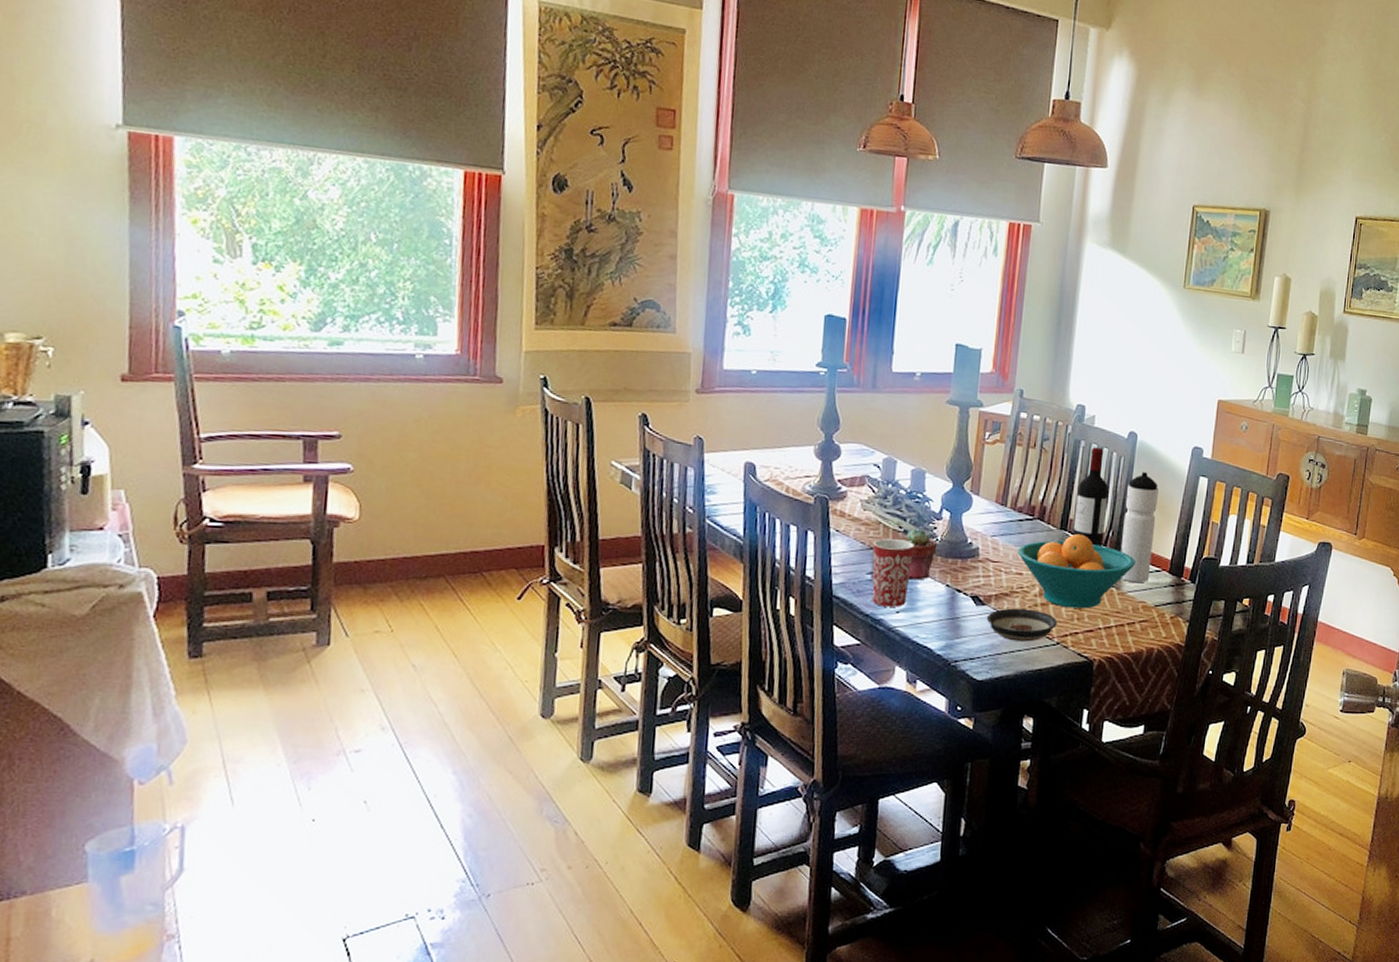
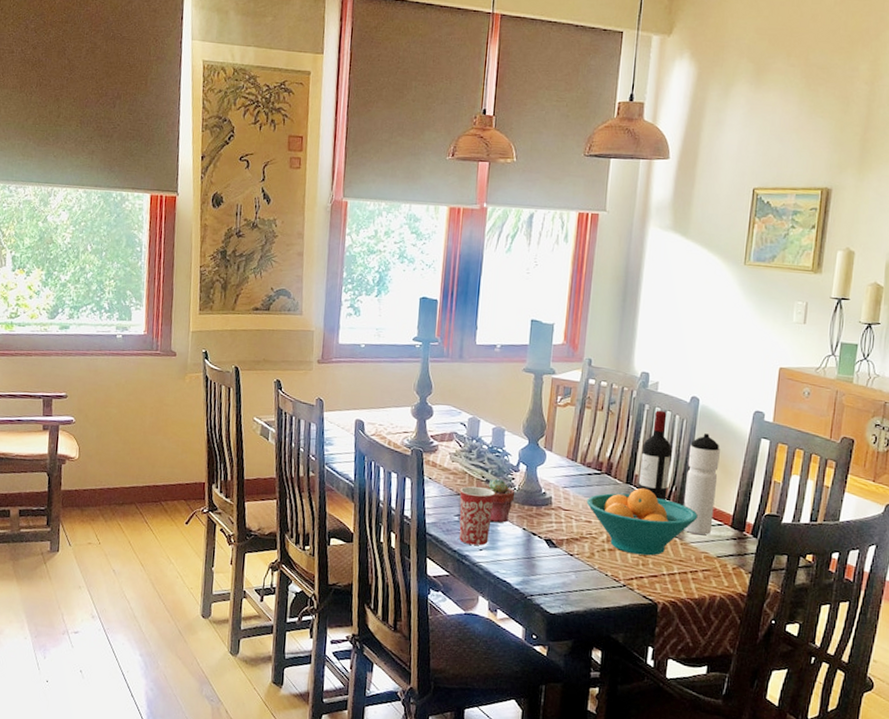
saucer: present [986,608,1057,642] -> none [558,551,624,583]

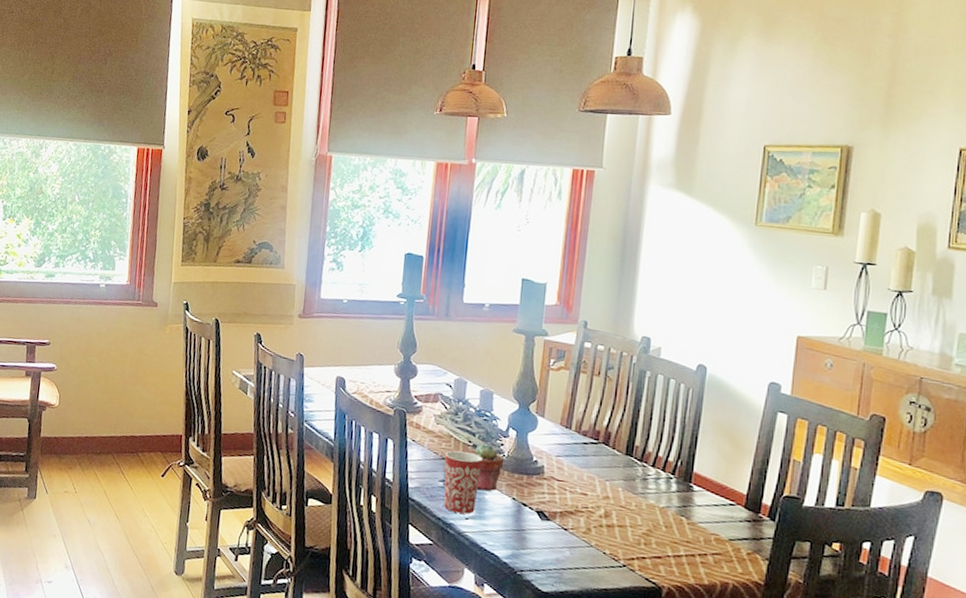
fruit bowl: present [586,488,698,556] -> none [582,460,707,535]
wine bottle: present [638,410,672,501] -> none [639,378,677,476]
water bottle: present [683,433,720,535] -> none [690,404,731,515]

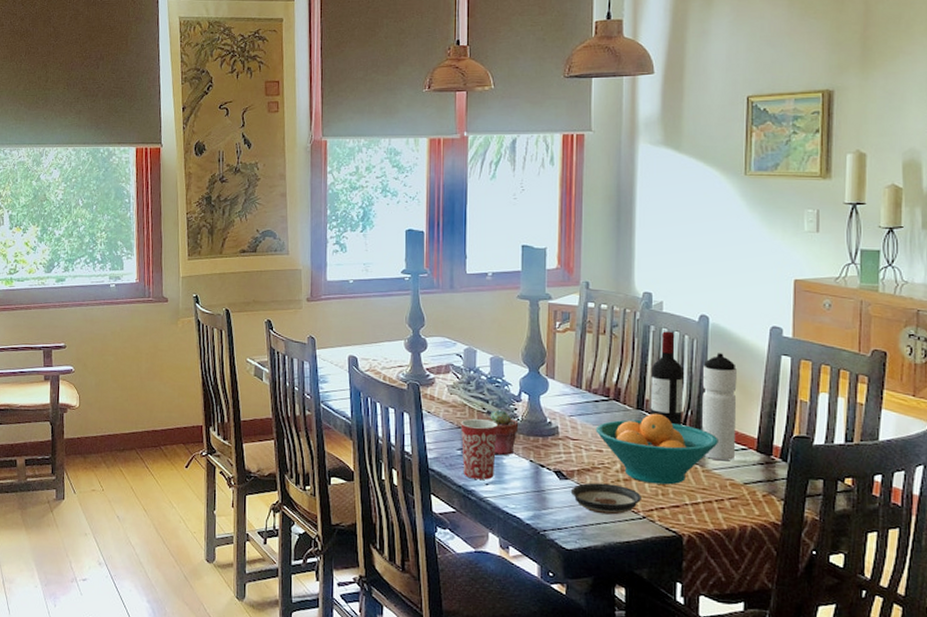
saucer: none [551,526,623,561] -> present [570,482,641,515]
fruit bowl: none [582,460,707,535] -> present [595,413,718,485]
wine bottle: none [639,378,677,476] -> present [650,331,684,426]
water bottle: none [690,404,731,515] -> present [701,353,737,460]

